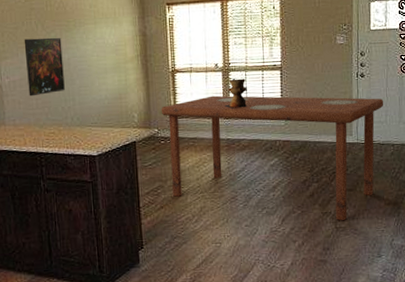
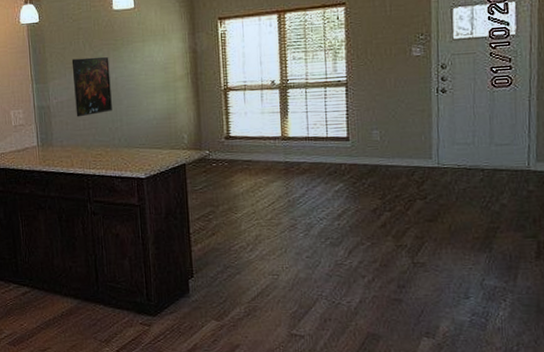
table: present [161,95,384,220] -> none [212,114,471,255]
ceramic vessel: present [224,78,247,109] -> none [282,96,308,129]

